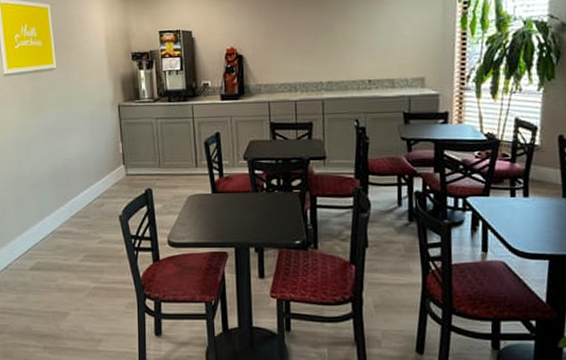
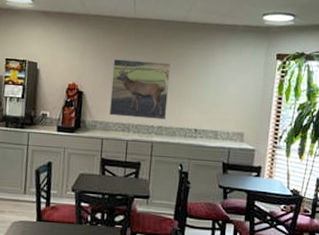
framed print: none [271,12,336,77] -> present [109,59,170,120]

